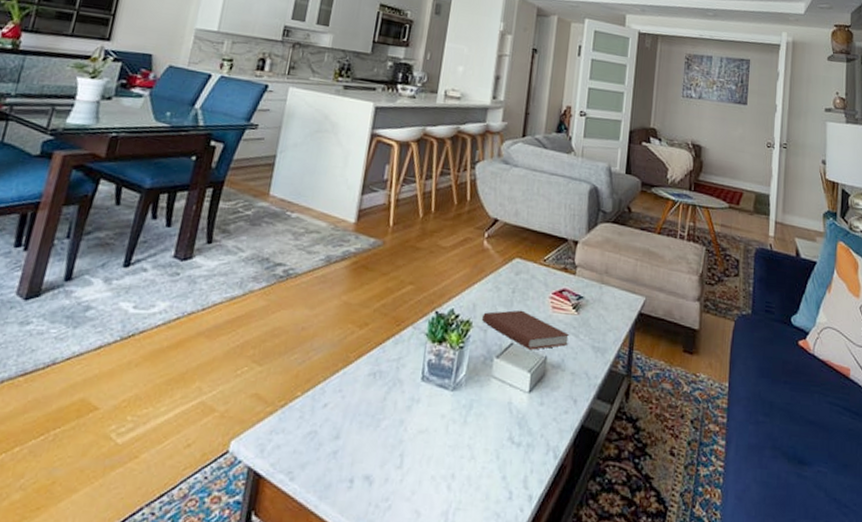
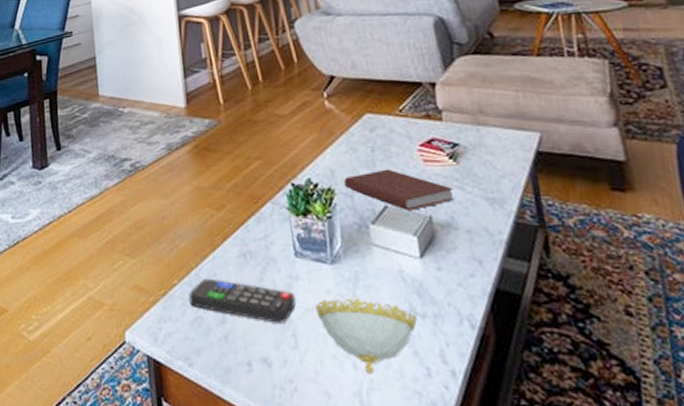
remote control: none [308,393,412,443] -> present [189,278,296,323]
decorative bowl: none [427,423,512,496] -> present [316,298,417,375]

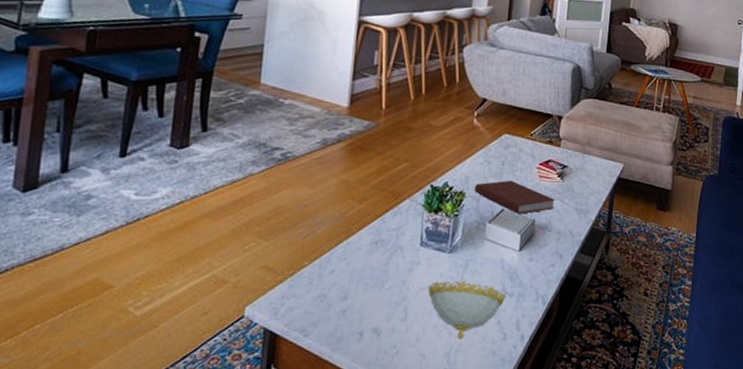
remote control: present [189,278,296,323] -> none [316,261,413,300]

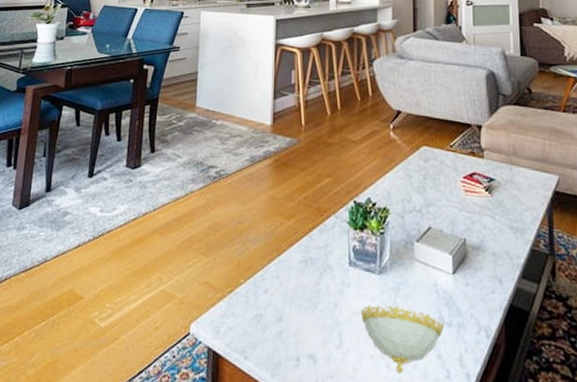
book: present [475,180,556,214] -> none [399,195,486,233]

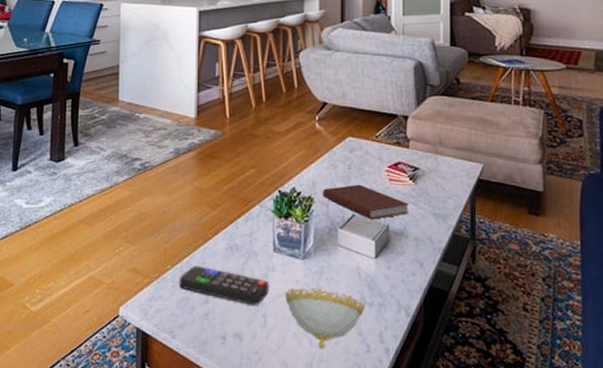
remote control: none [252,279,344,324] -> present [179,265,269,306]
book: none [399,195,486,233] -> present [323,184,410,220]

